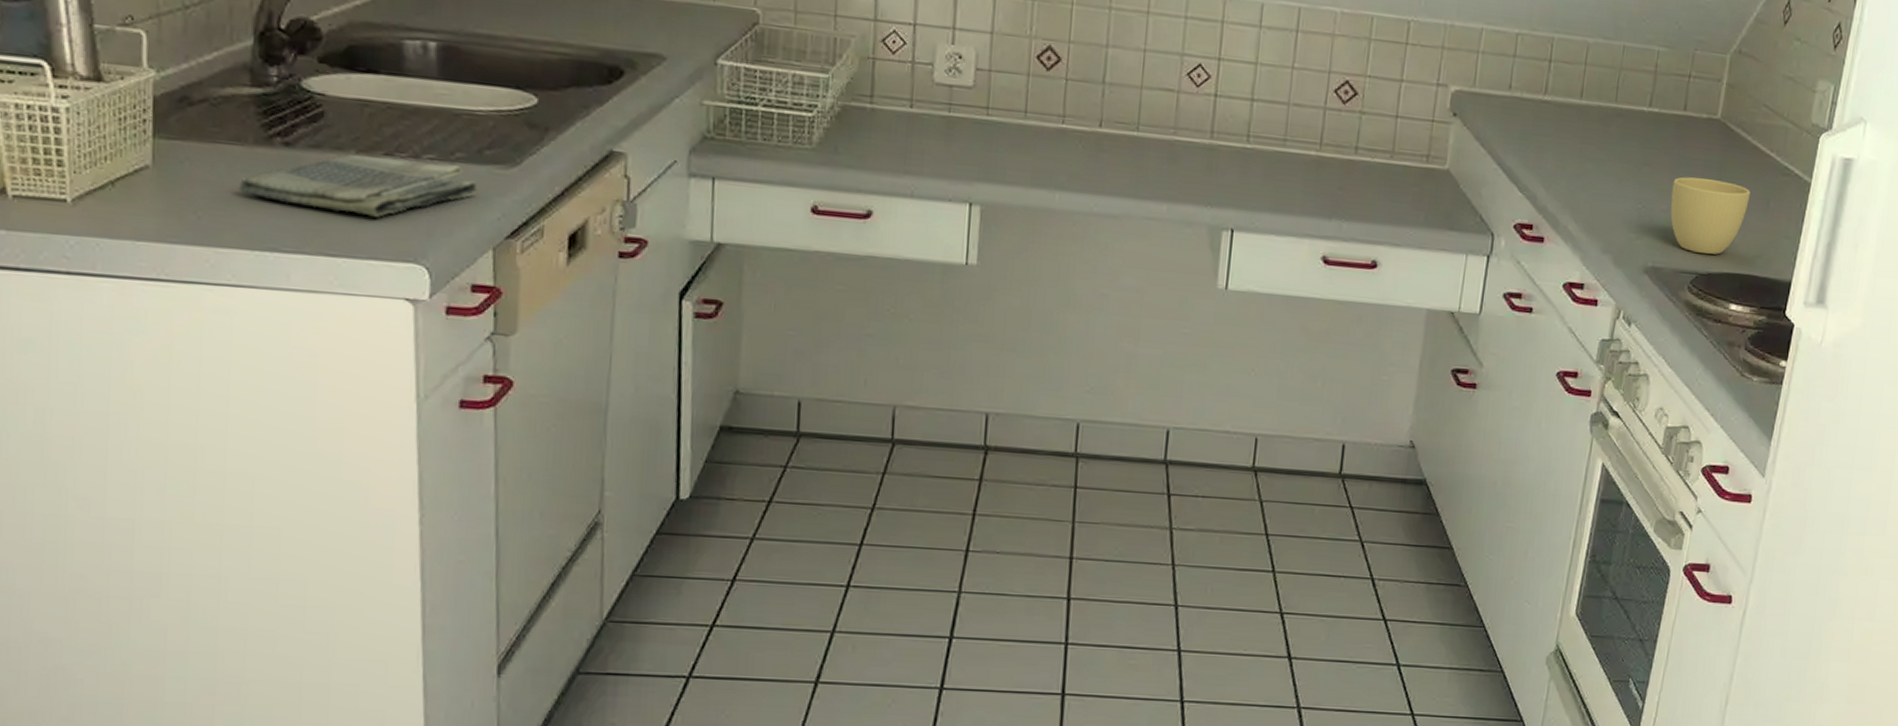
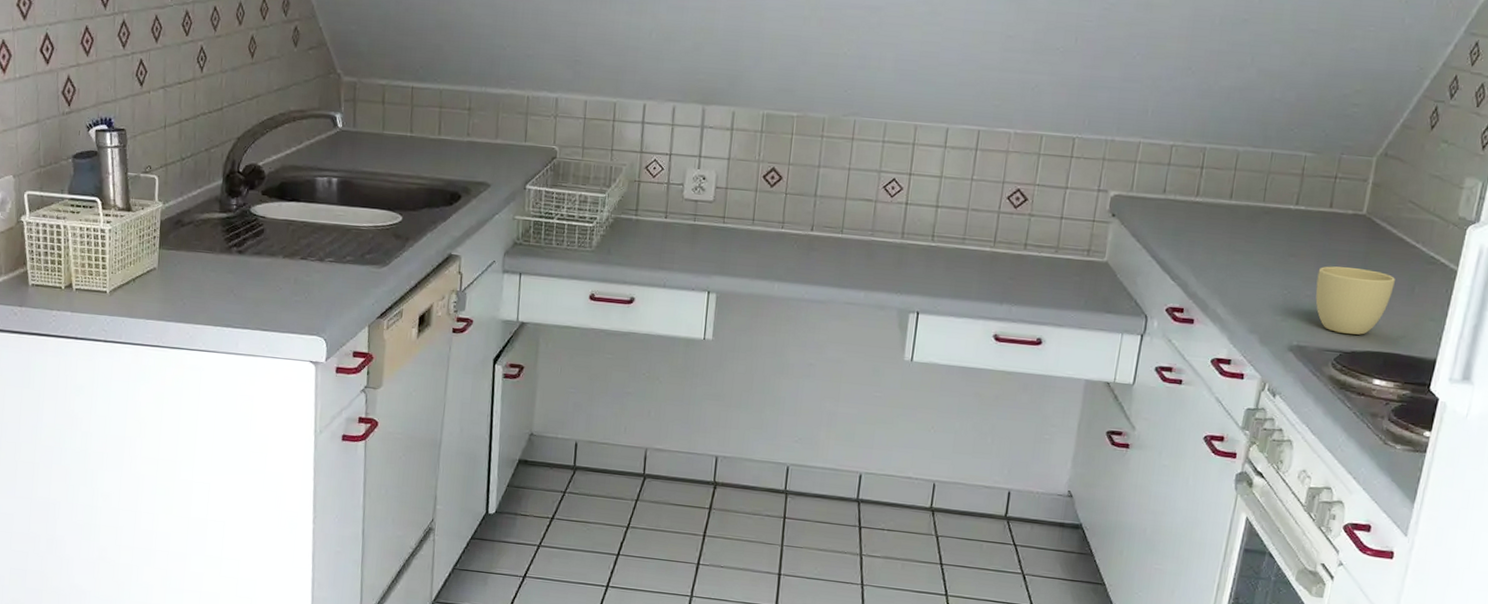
dish towel: present [239,155,478,218] -> none [209,259,360,303]

